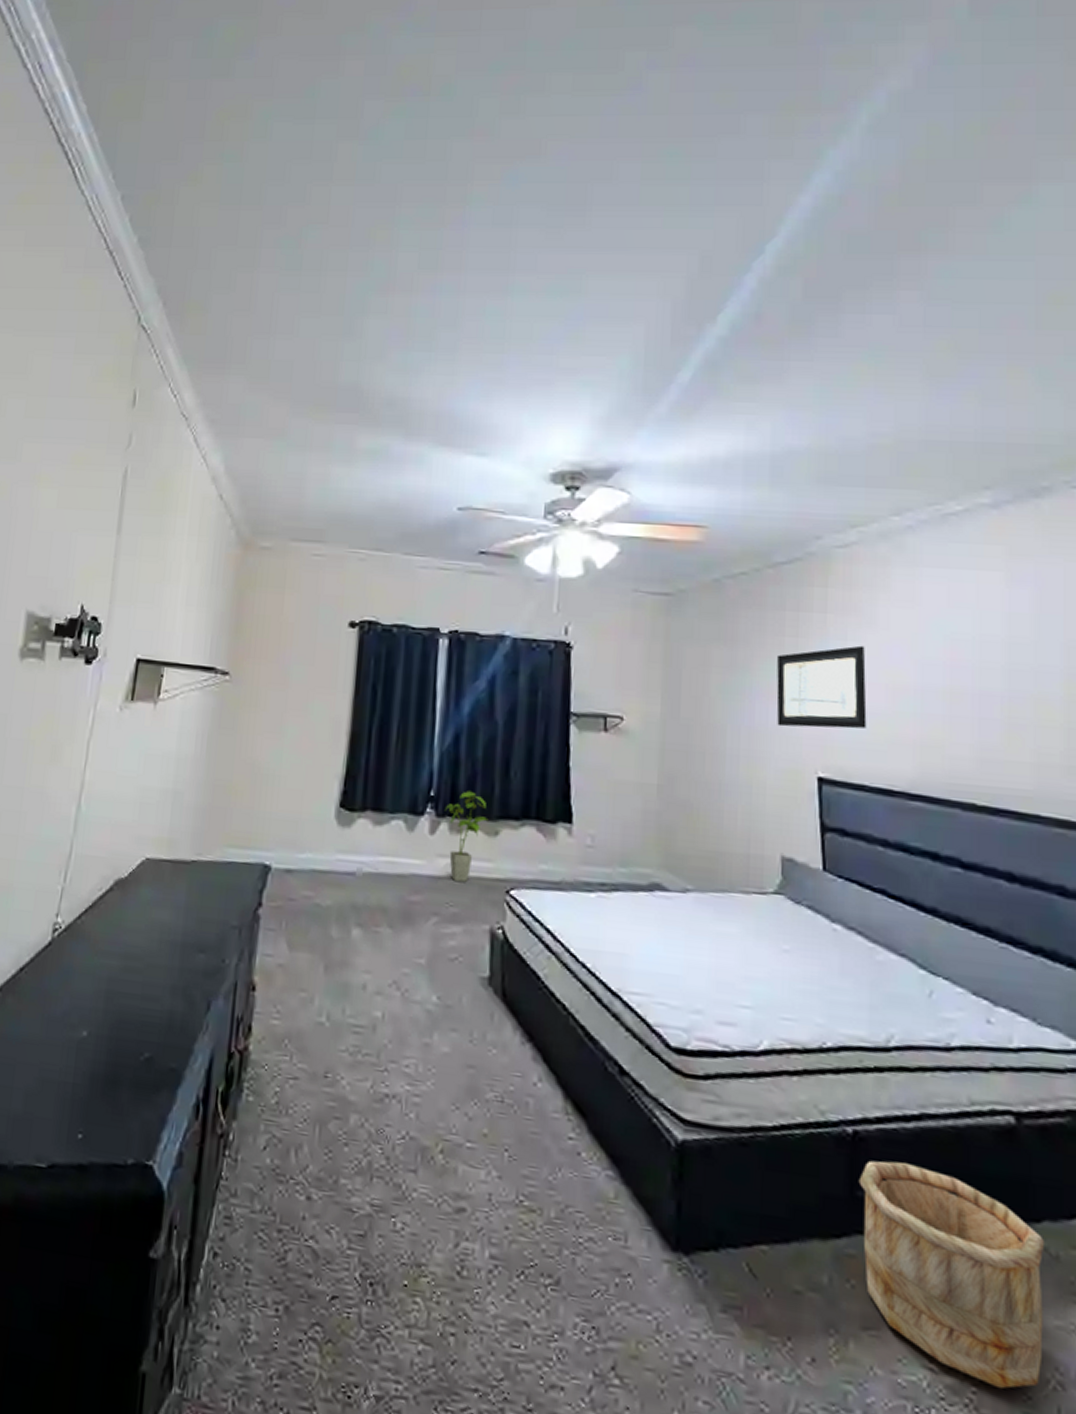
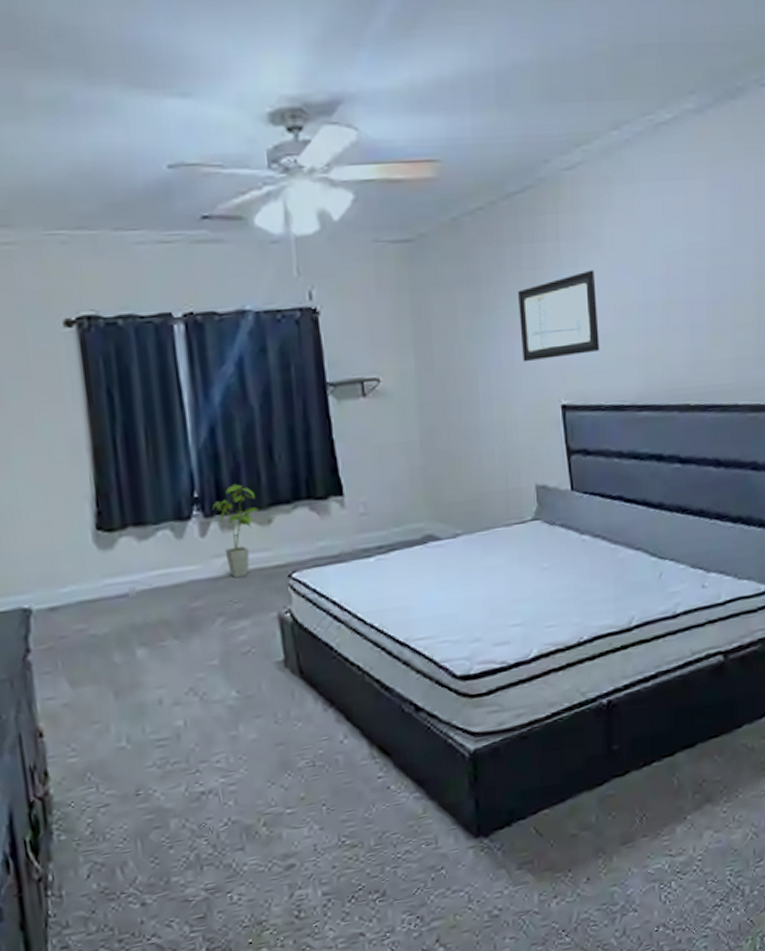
wooden bucket: present [858,1160,1046,1390] -> none [613,713,745,852]

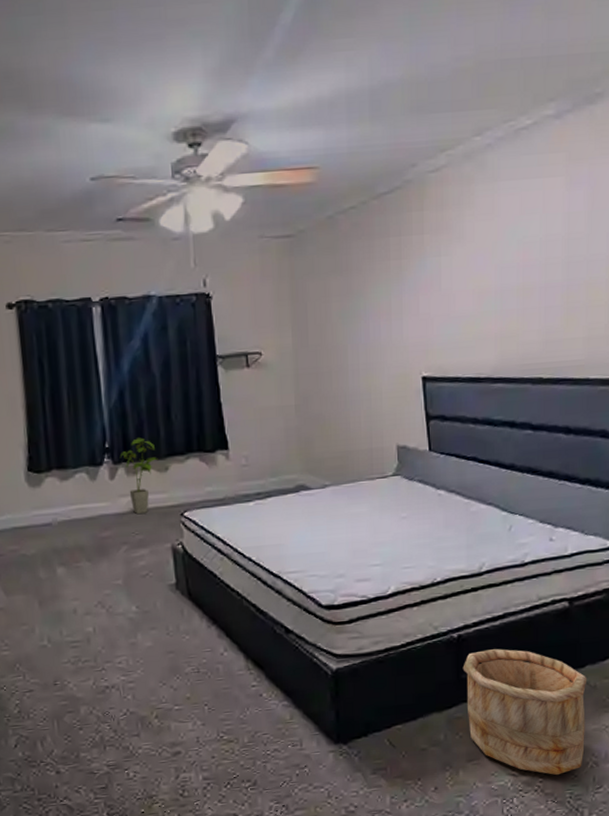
wall art: present [518,269,600,363] -> none [385,259,459,340]
wooden bucket: none [613,713,745,852] -> present [462,649,588,776]

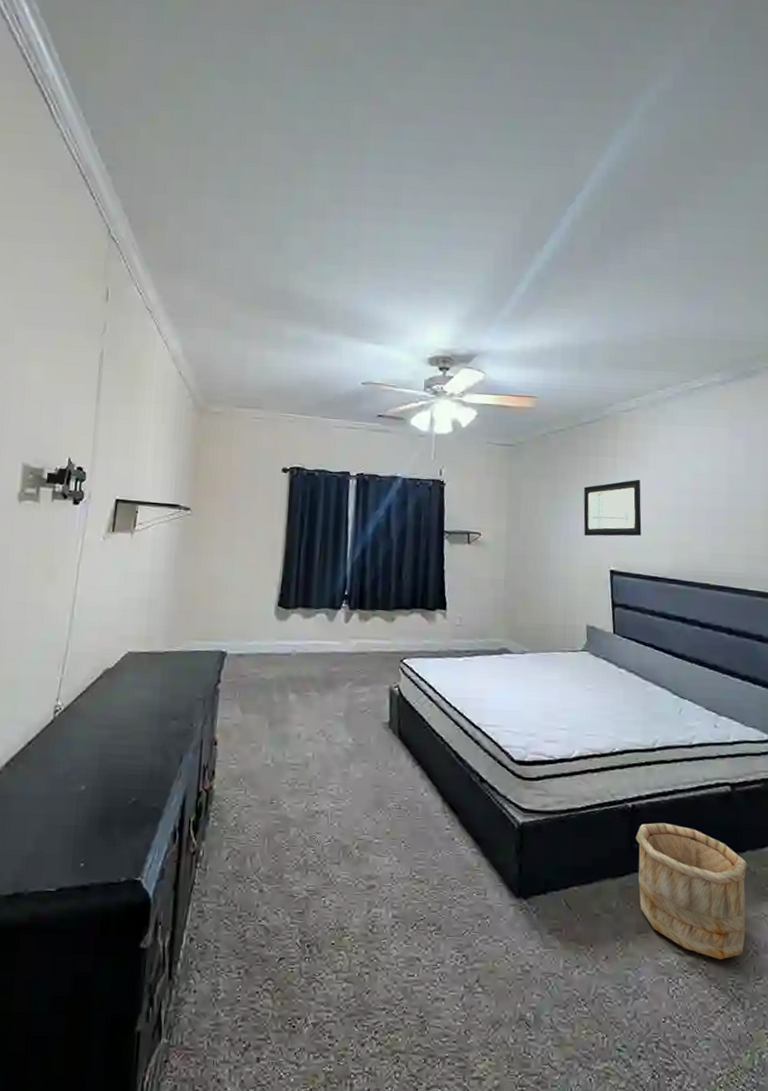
house plant: present [119,438,158,515] -> none [355,590,387,656]
wall art: none [385,259,459,340] -> present [583,479,642,537]

